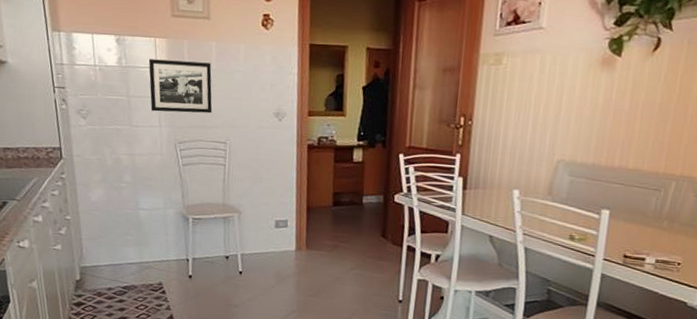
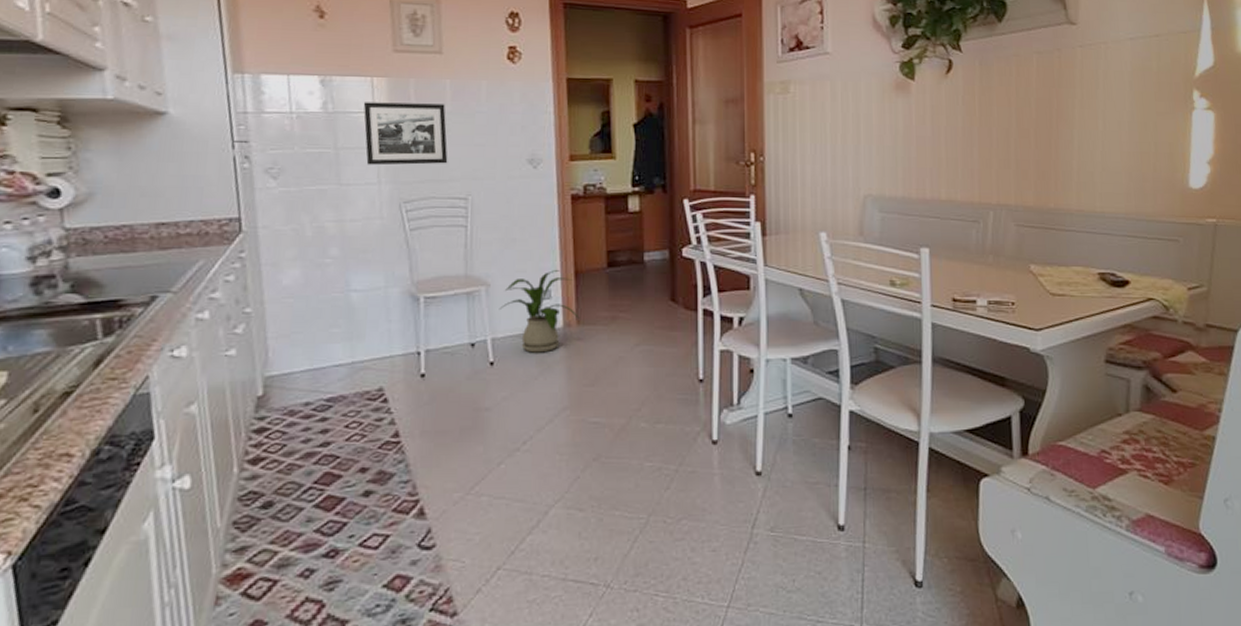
house plant: none [247,205,309,268] -> present [499,270,580,353]

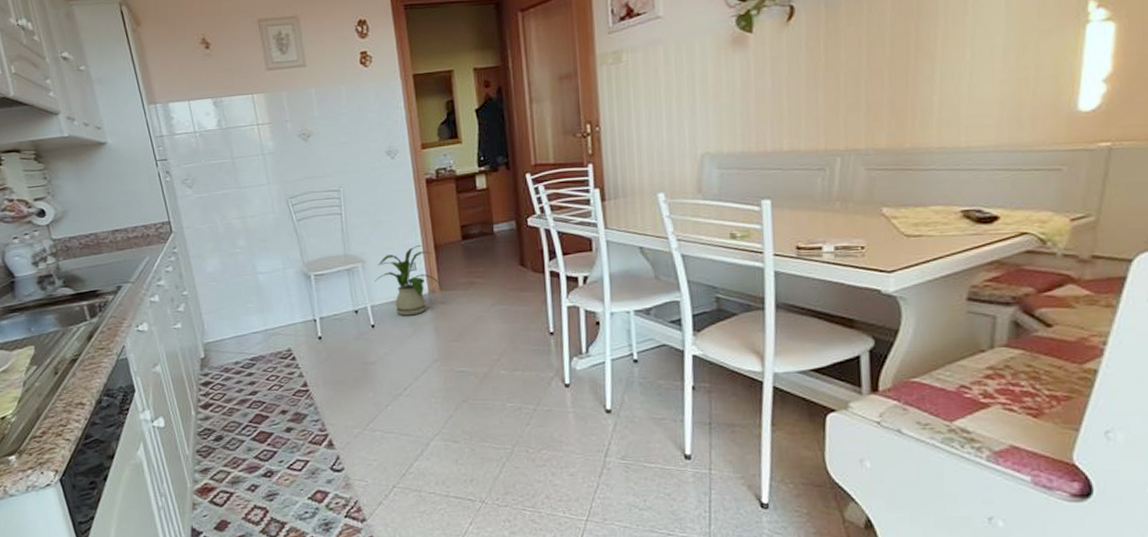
picture frame: present [363,102,448,166] -> none [248,111,321,170]

